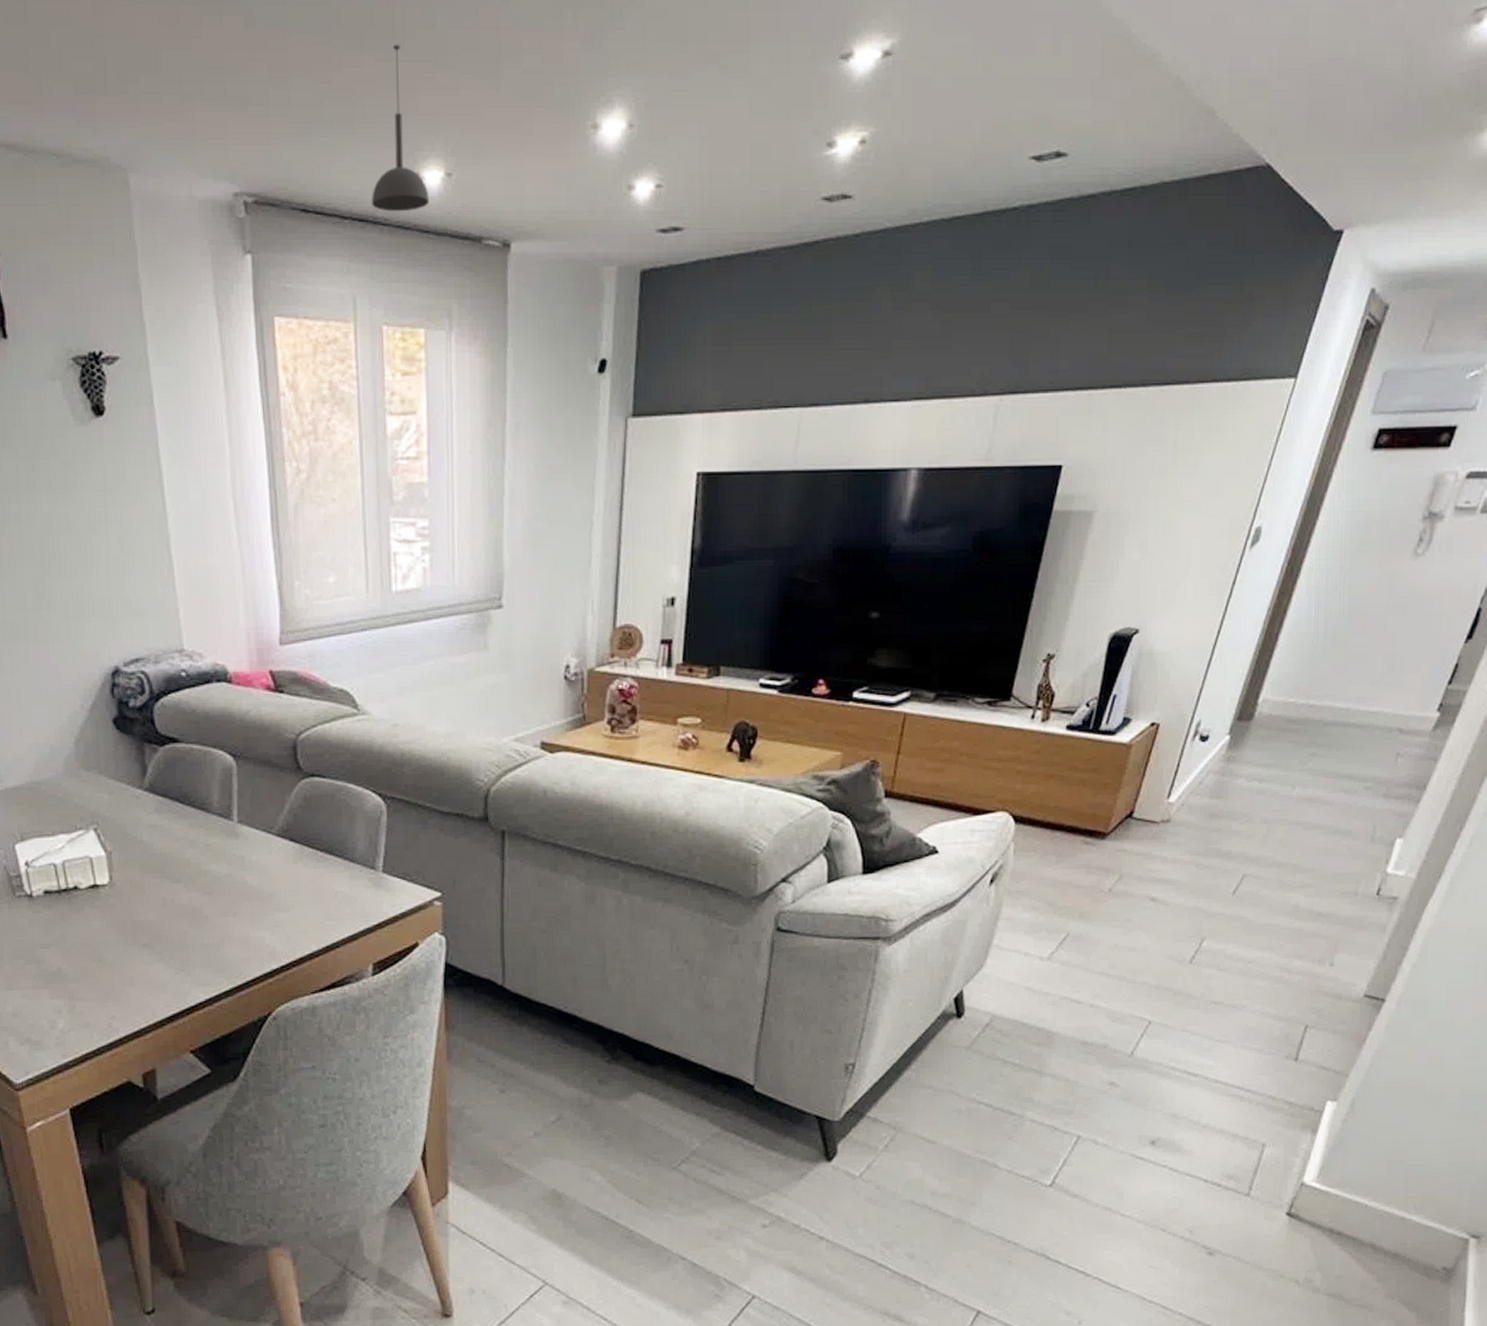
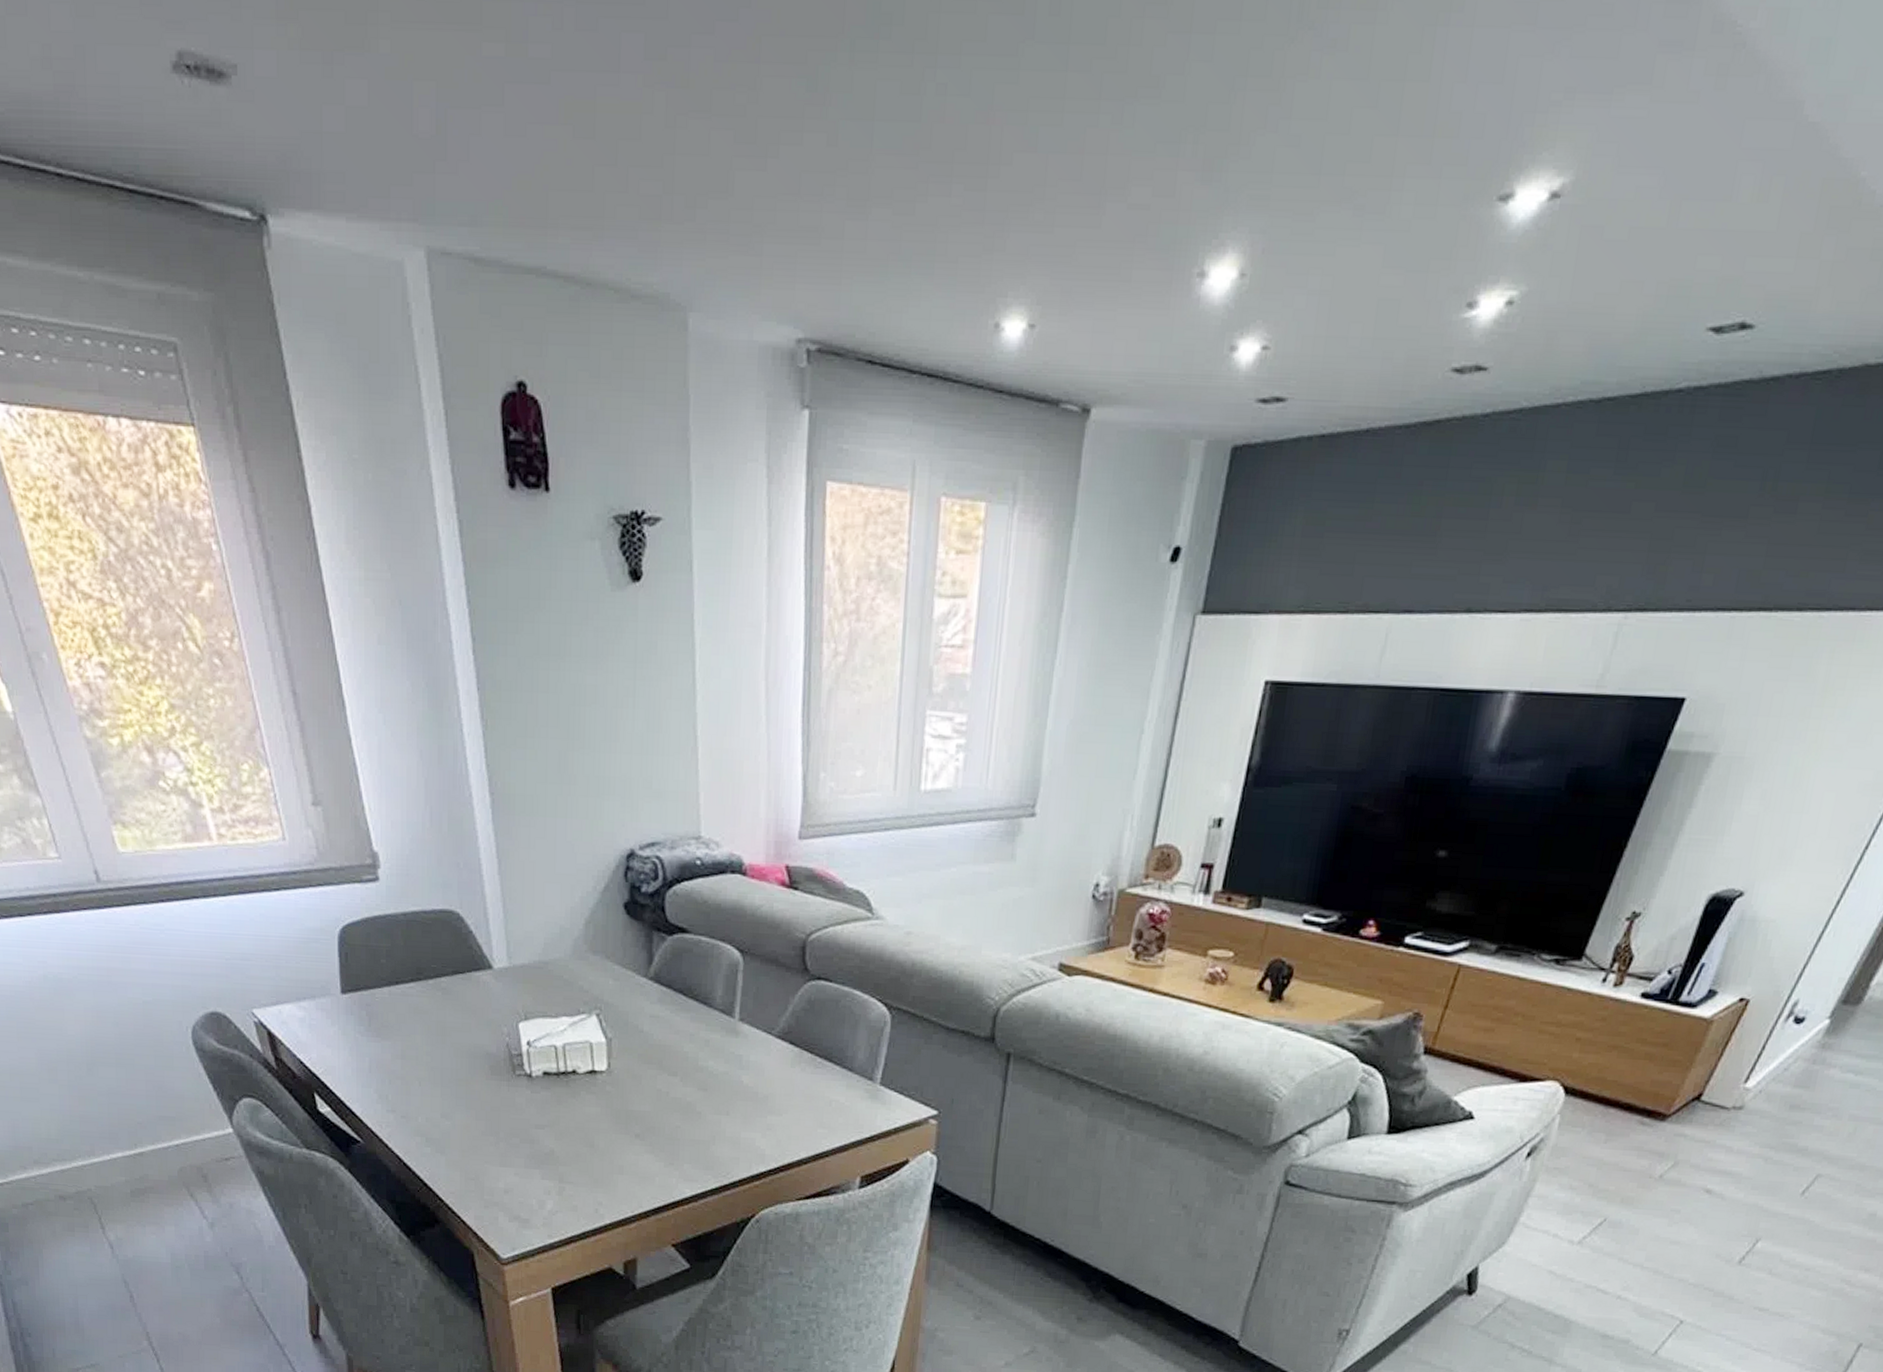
pendant light: present [372,44,430,212] -> none [944,170,1008,368]

